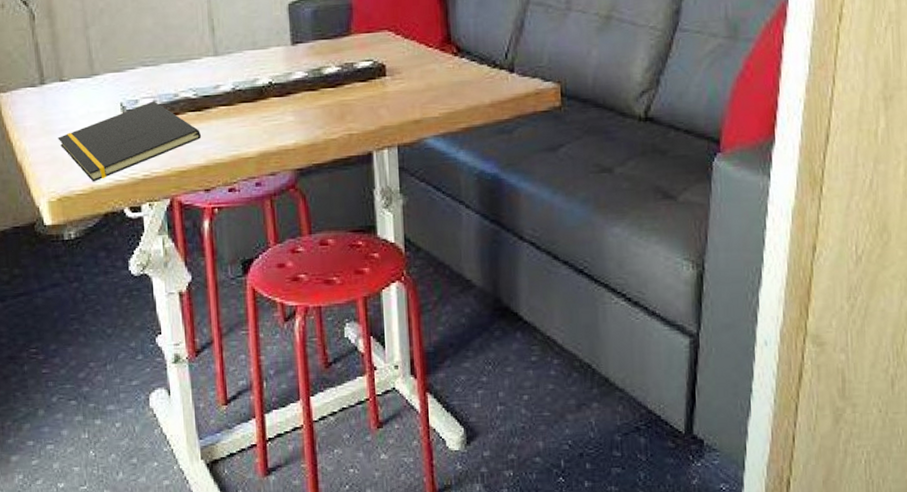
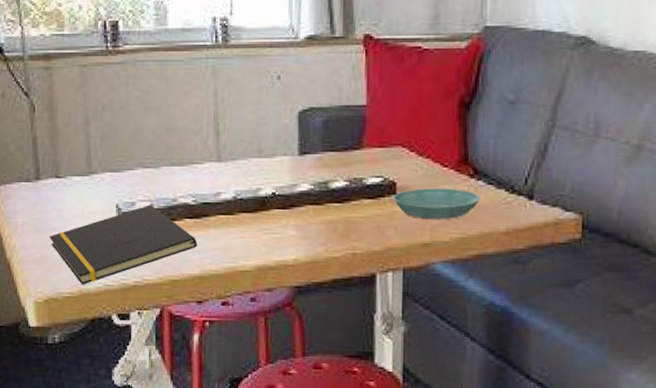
saucer: none [383,67,465,98] -> present [393,188,481,220]

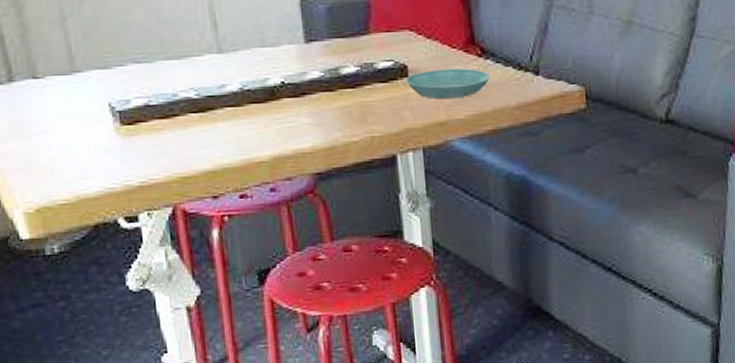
notepad: present [49,204,198,285] -> none [33,101,207,191]

